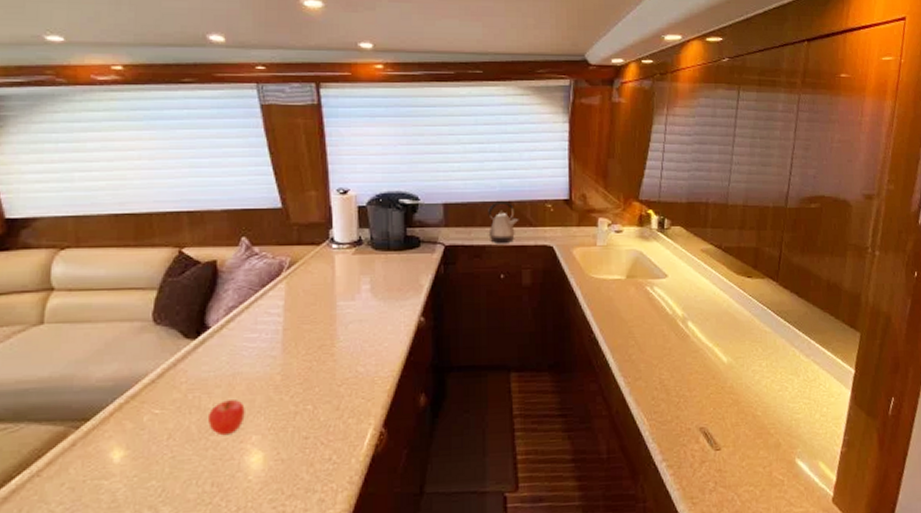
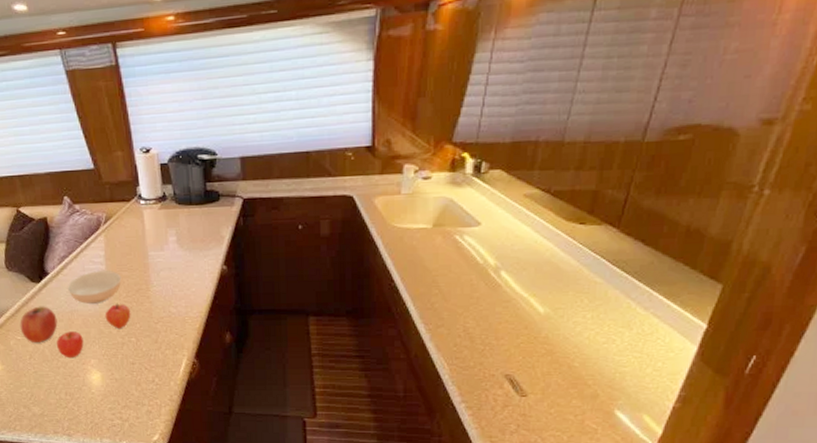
fruit: none [160,368,213,417] -> present [20,306,58,342]
bowl: none [231,323,302,364] -> present [67,271,122,304]
fruit: none [276,362,310,395] -> present [105,303,131,329]
kettle: present [487,201,519,243] -> none [284,151,317,195]

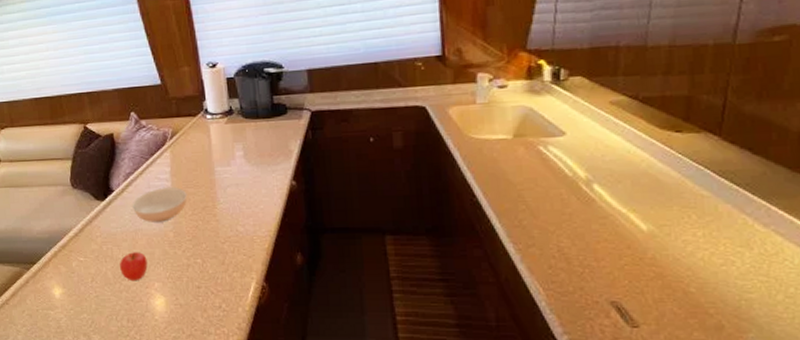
fruit: present [20,306,58,342] -> none [83,225,121,264]
fruit: present [105,303,131,329] -> none [169,221,197,250]

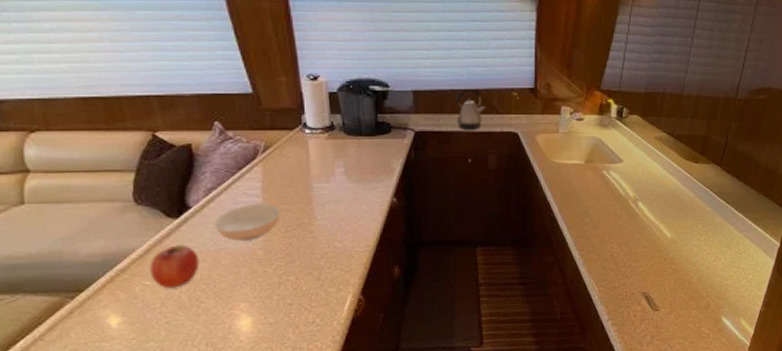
fruit: none [83,225,121,264] -> present [149,244,200,288]
fruit: present [119,252,148,282] -> none [196,272,232,304]
kettle: none [353,62,387,106] -> present [455,89,486,129]

